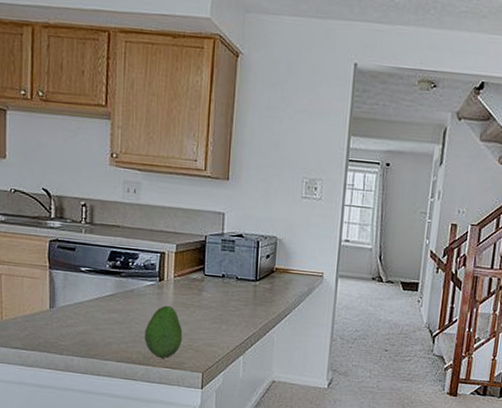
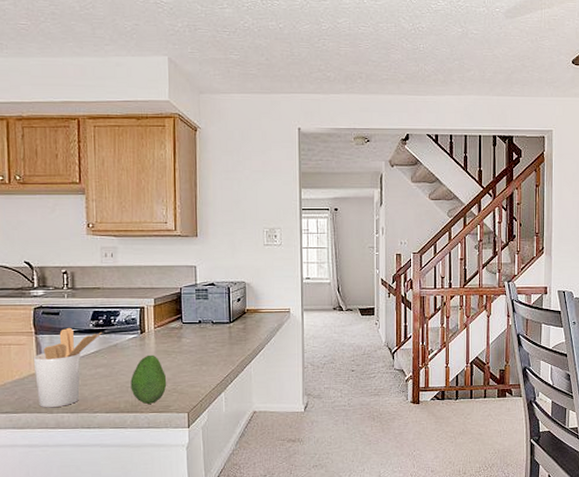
utensil holder: none [46,265,120,350] -> present [33,327,103,408]

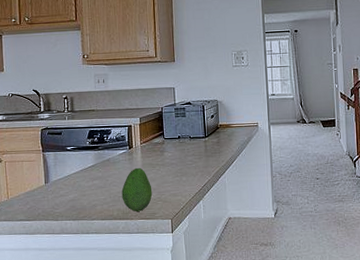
utensil holder: present [33,327,103,408] -> none [41,145,98,216]

